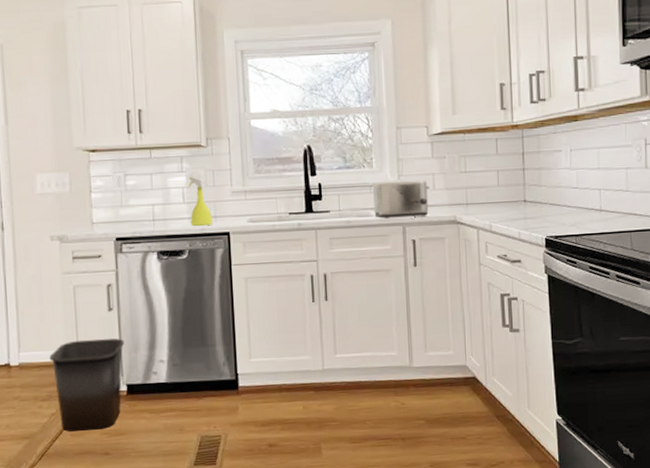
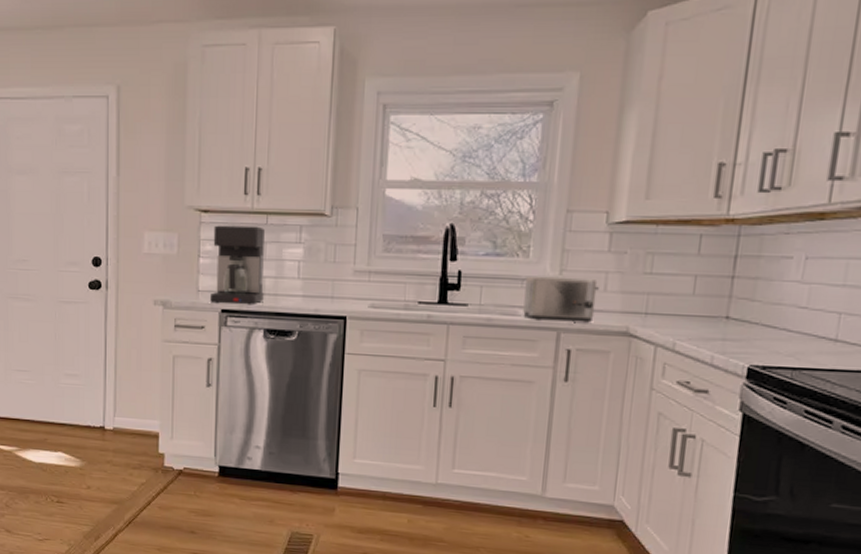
waste bin: present [49,338,125,432] -> none [144,412,221,507]
coffee maker: none [102,160,154,234] -> present [210,225,265,305]
spray bottle: present [187,177,214,227] -> none [303,250,330,307]

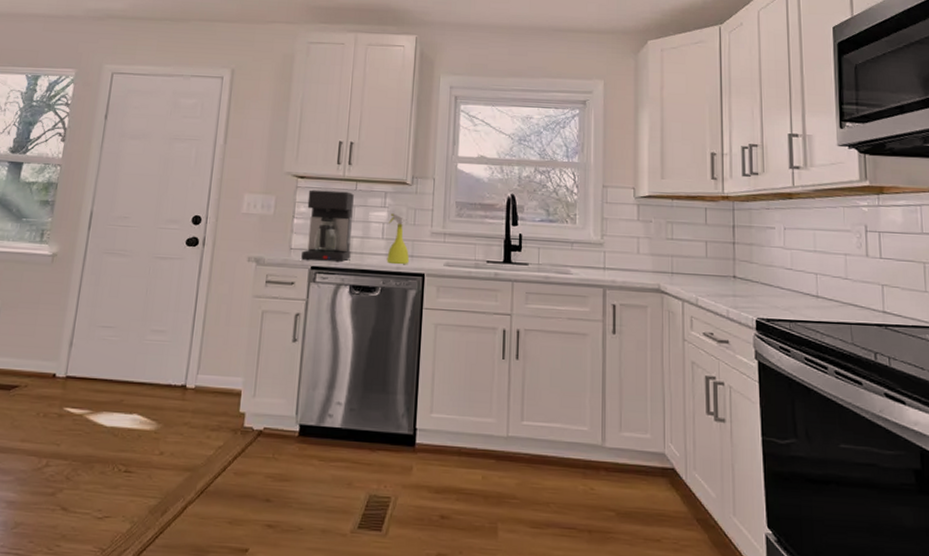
spray bottle: none [303,250,330,307] -> present [386,213,410,265]
toaster: present [523,276,599,324] -> none [574,240,633,282]

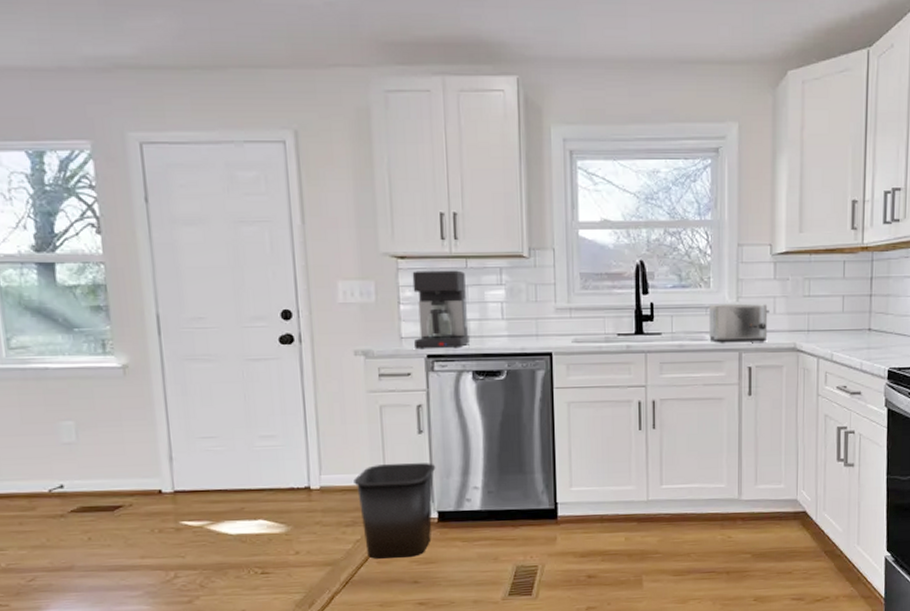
waste bin: none [226,369,304,472] -> present [354,463,436,559]
spray bottle: present [386,213,410,265] -> none [506,291,535,346]
toaster: none [574,240,633,282] -> present [709,303,769,344]

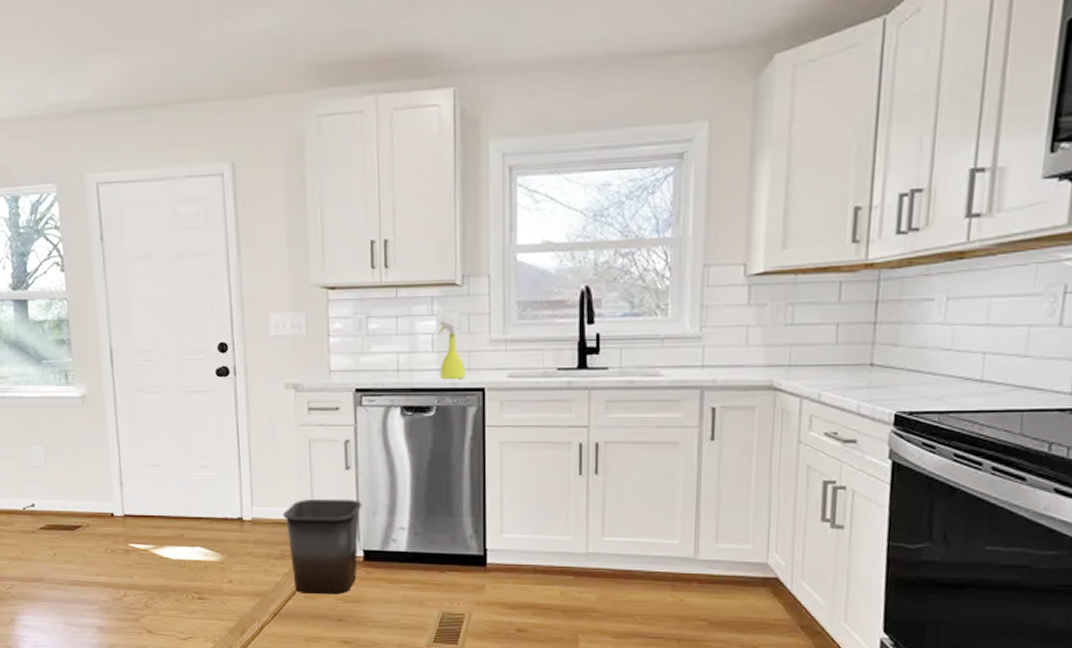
coffee maker: present [412,270,470,350] -> none [342,300,398,383]
spray bottle: none [506,291,535,346] -> present [437,321,467,380]
toaster: present [709,303,769,344] -> none [665,333,740,381]

